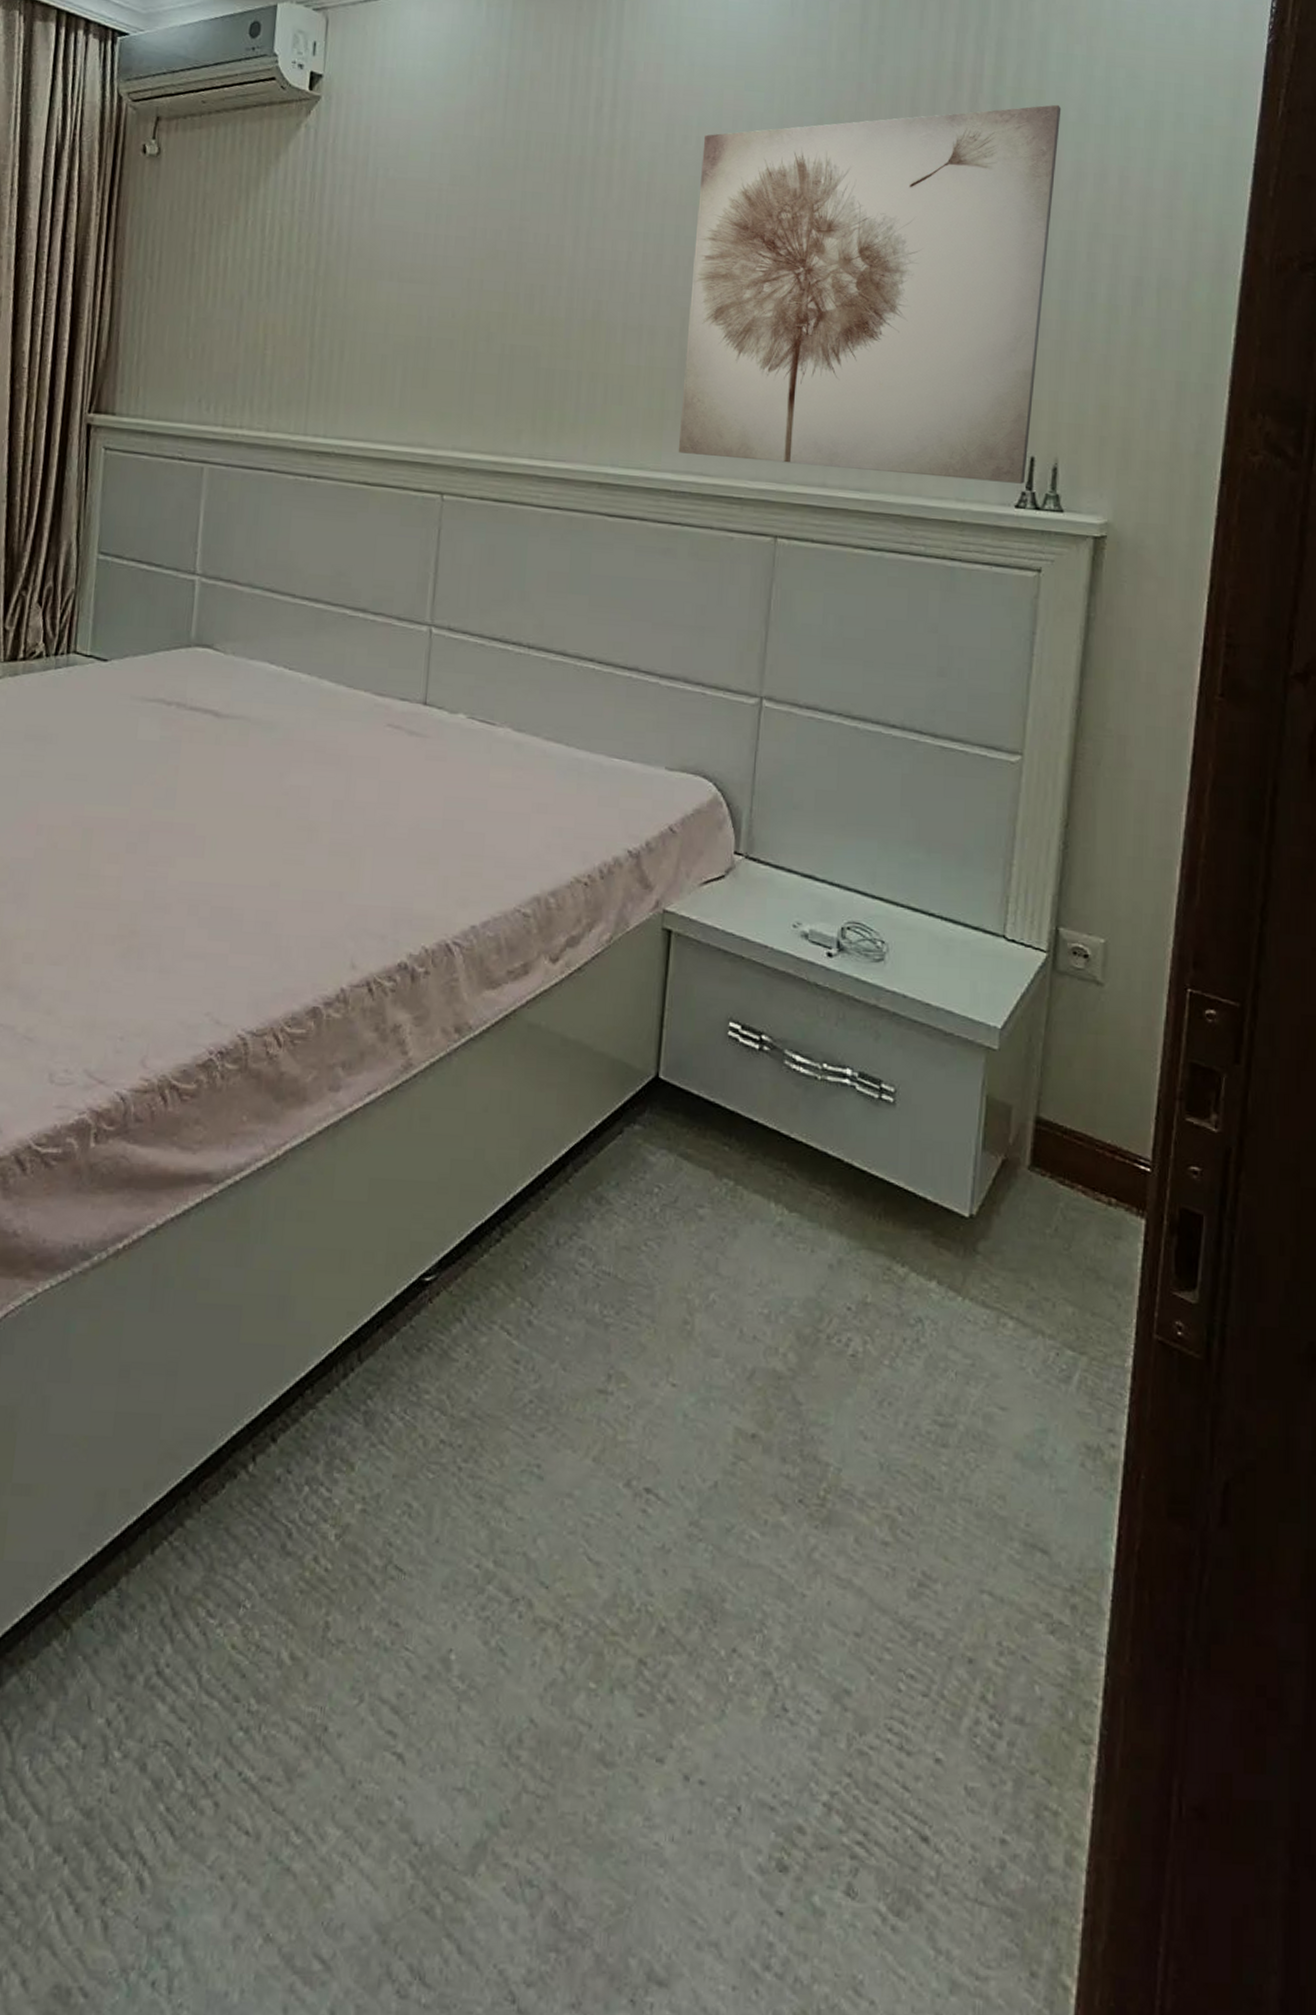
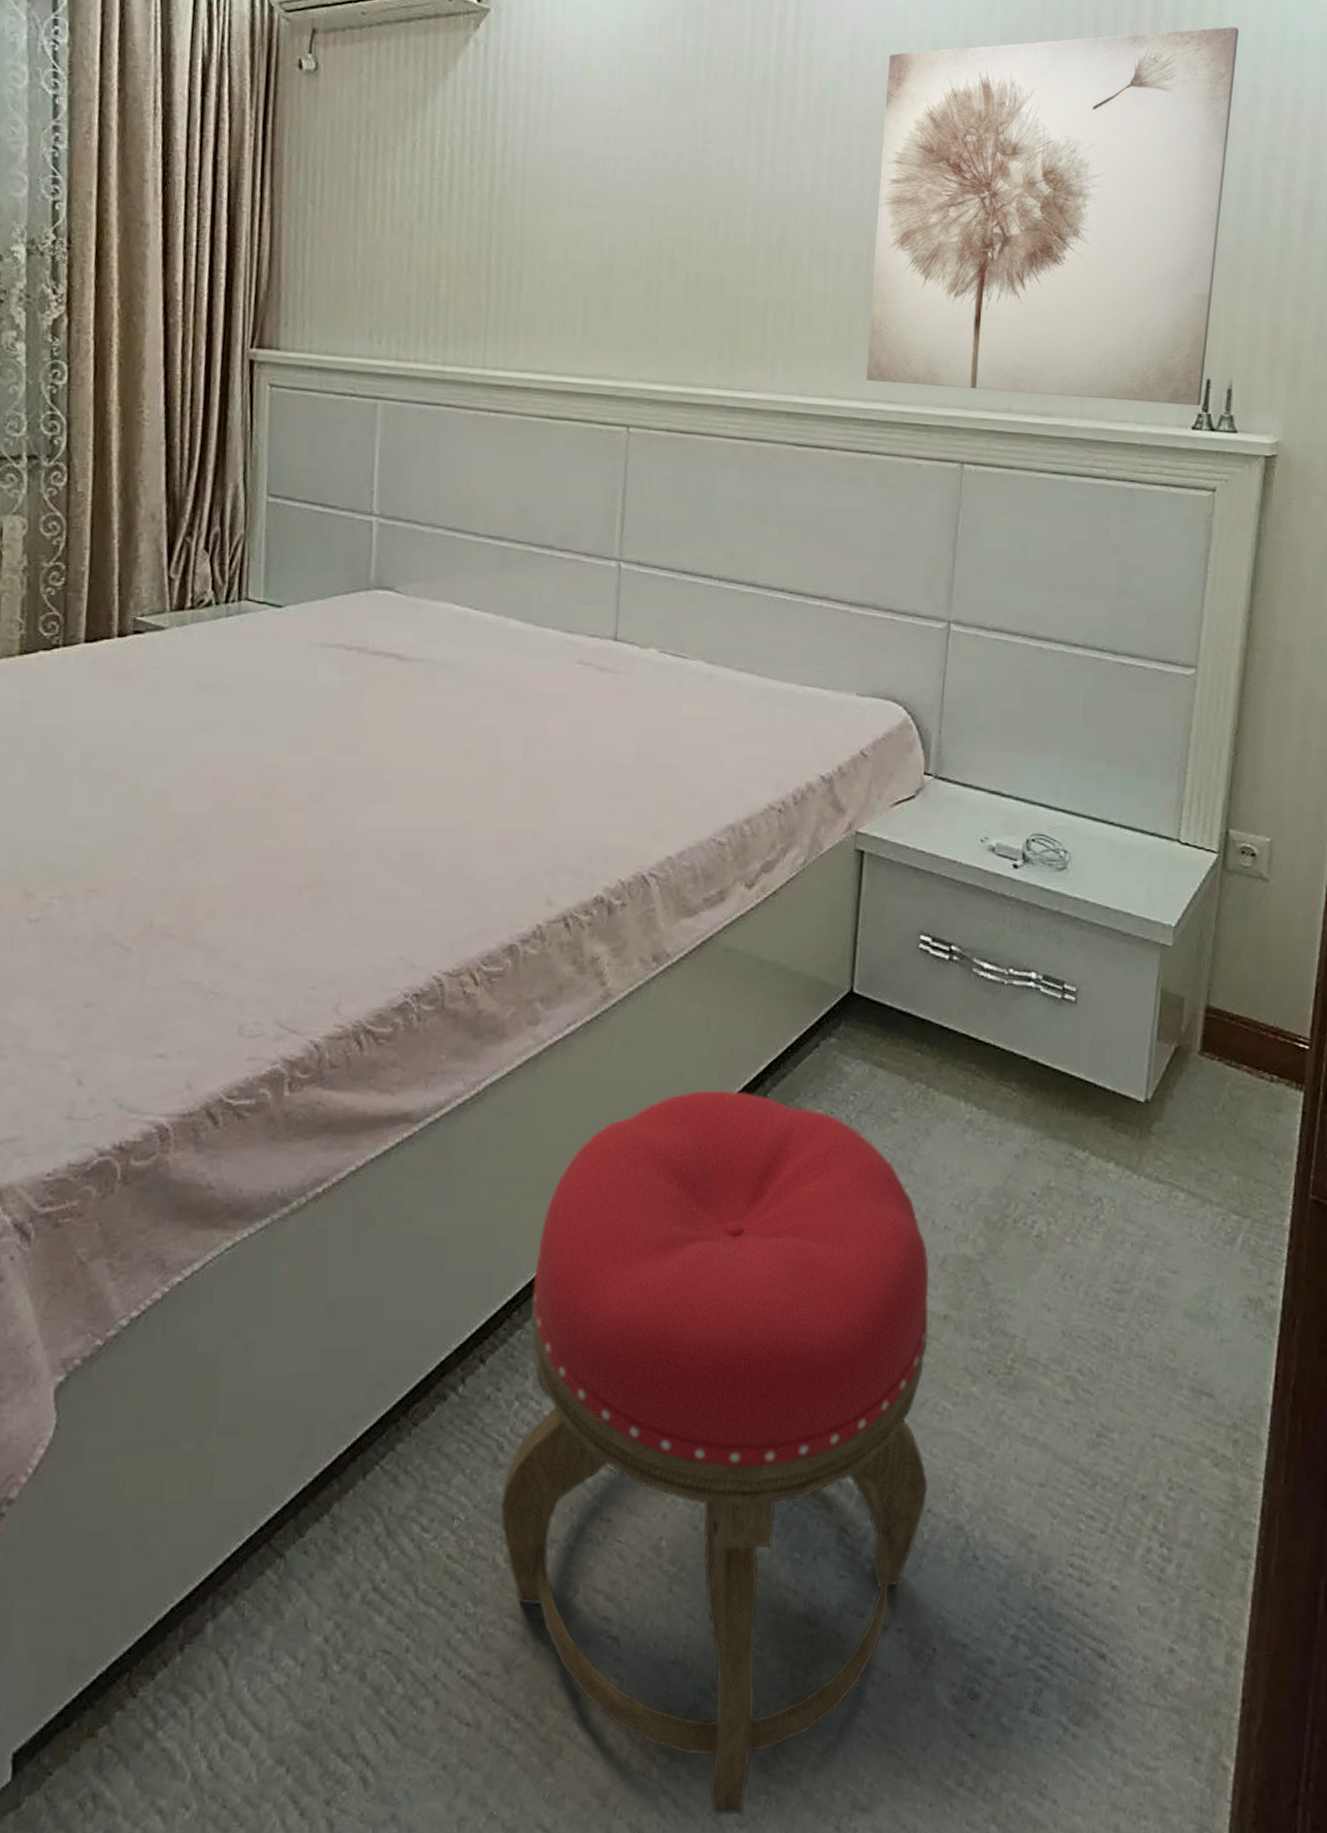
stool: none [287,1171,737,1972] -> present [500,1090,930,1816]

